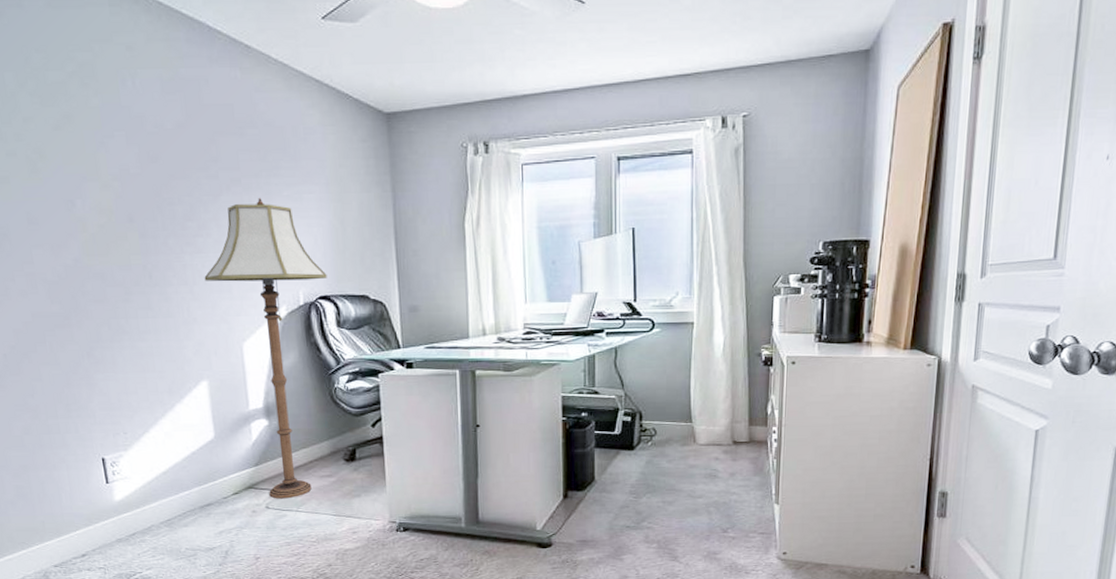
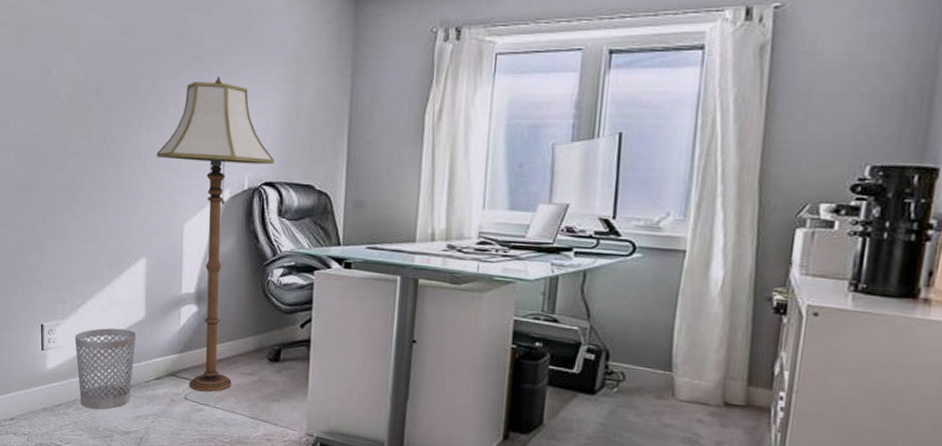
wastebasket: none [141,451,210,533] -> present [75,328,136,410]

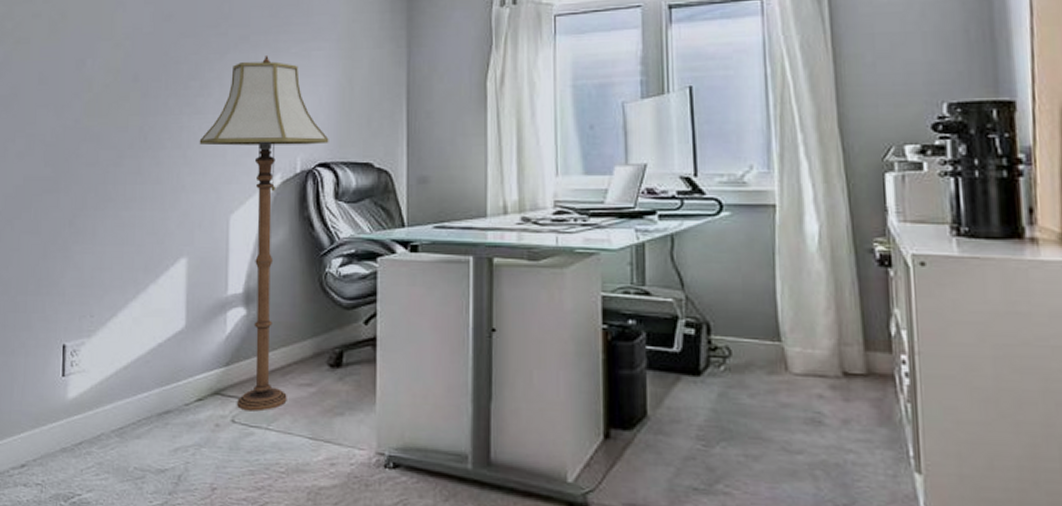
wastebasket: present [75,328,136,410] -> none [102,342,175,445]

